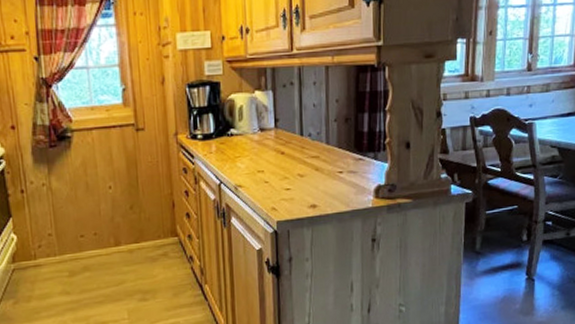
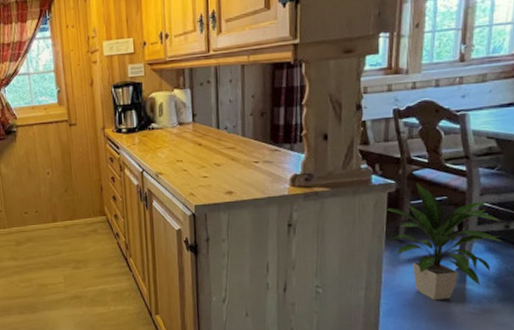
indoor plant: none [462,192,565,312] -> present [384,182,503,301]

